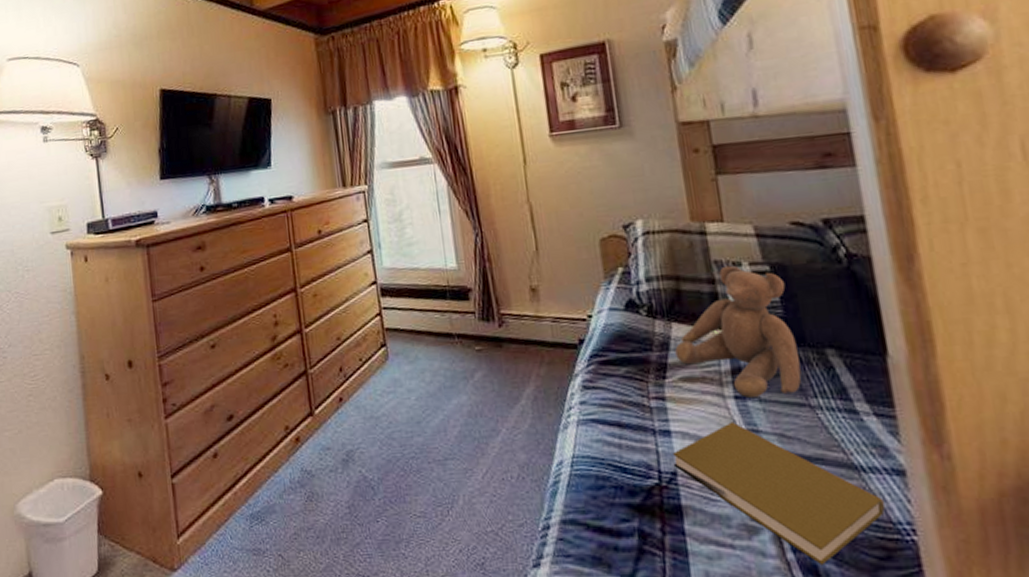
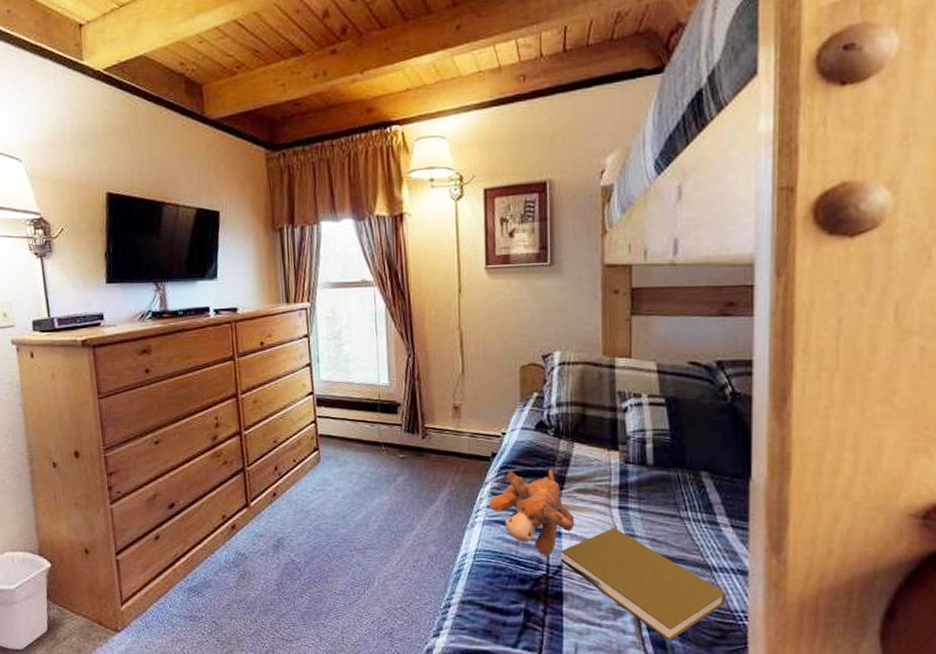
stuffed animal: none [581,355,685,461] -> present [489,469,575,556]
teddy bear: present [675,265,802,399] -> none [574,396,677,509]

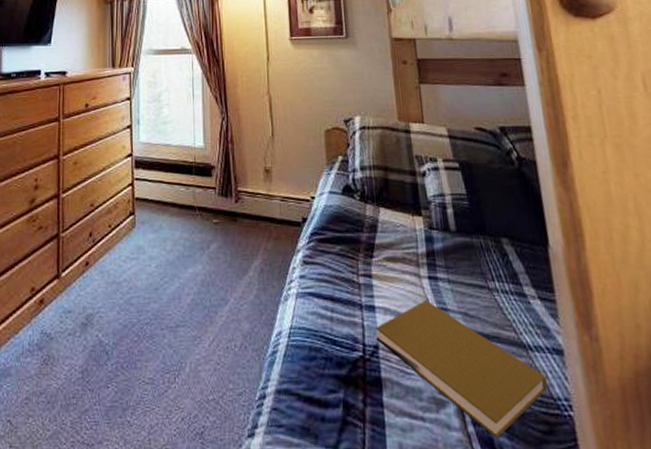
stuffed animal: present [489,469,575,556] -> none [301,235,388,334]

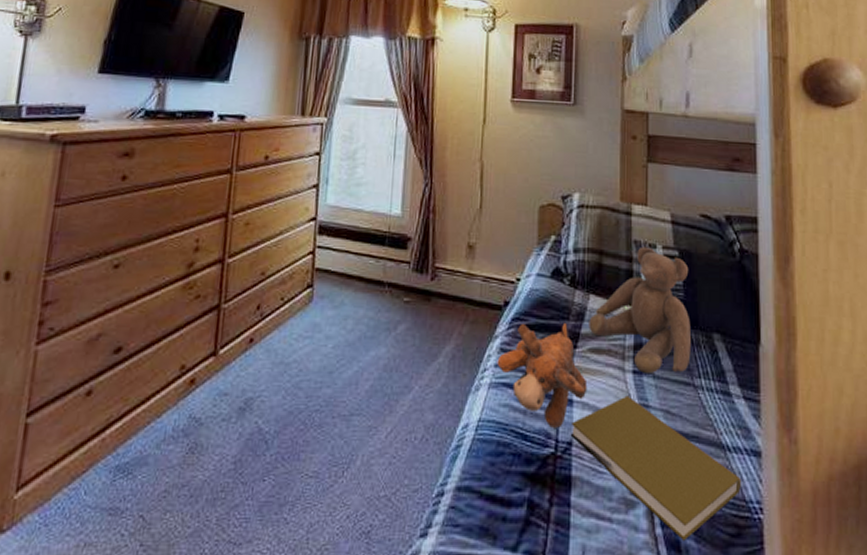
stuffed animal: none [301,235,388,334] -> present [497,323,588,429]
teddy bear: none [381,161,482,280] -> present [589,246,691,375]

